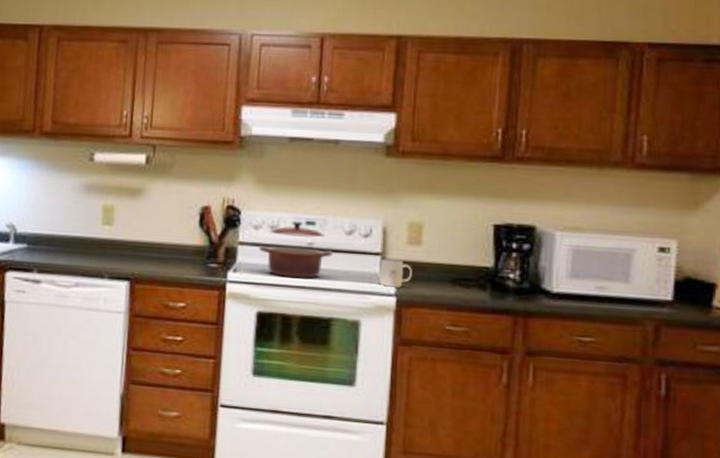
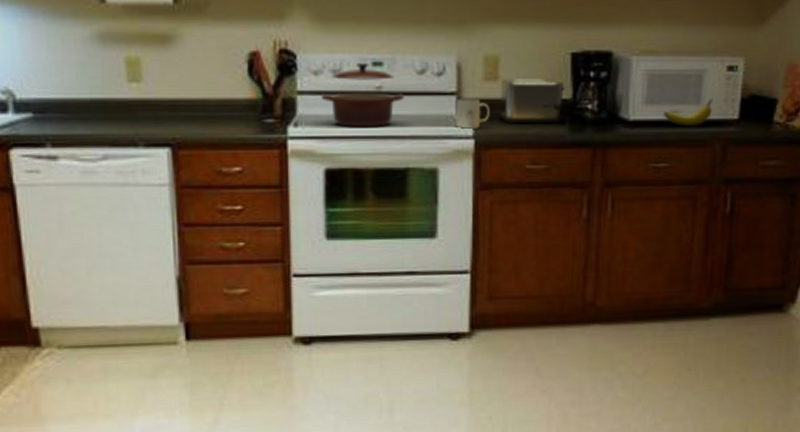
toaster: none [422,244,487,289] -> present [500,79,565,124]
fruit: none [589,278,644,304] -> present [663,99,714,127]

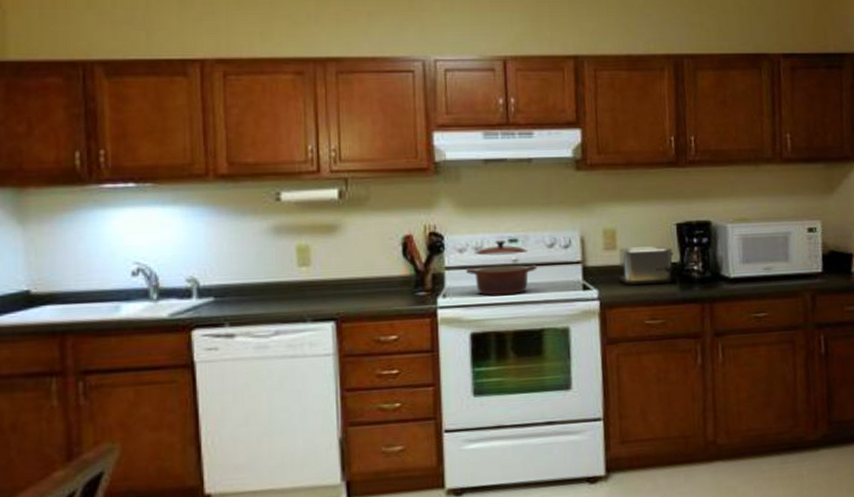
mug: present [455,98,490,129] -> none [581,265,611,292]
fruit: present [663,99,714,127] -> none [758,256,799,281]

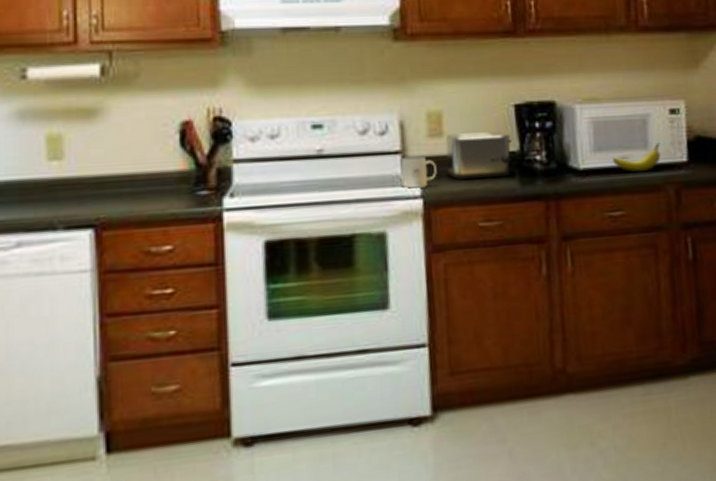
saucepan: present [465,241,537,295] -> none [258,126,347,194]
mug: none [581,265,611,292] -> present [400,156,437,189]
fruit: none [758,256,799,281] -> present [613,142,661,173]

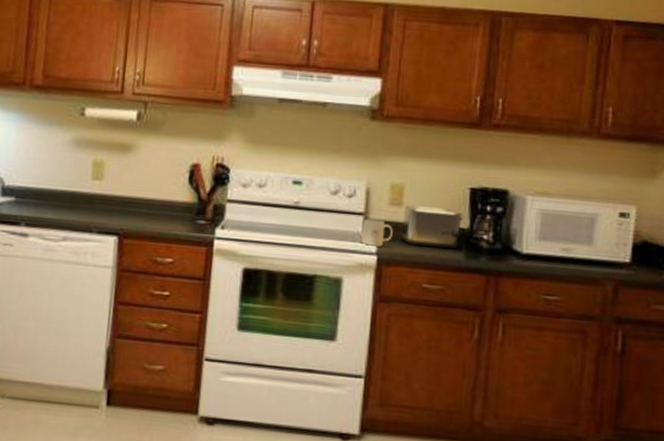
fruit: present [613,142,661,173] -> none [556,241,605,265]

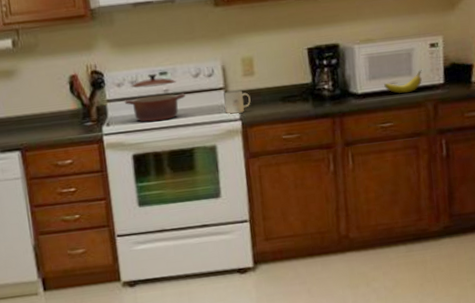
saucepan: none [246,181,318,236] -> present [124,74,186,122]
toaster: present [401,205,463,250] -> none [256,69,306,106]
fruit: none [556,241,605,265] -> present [384,70,422,94]

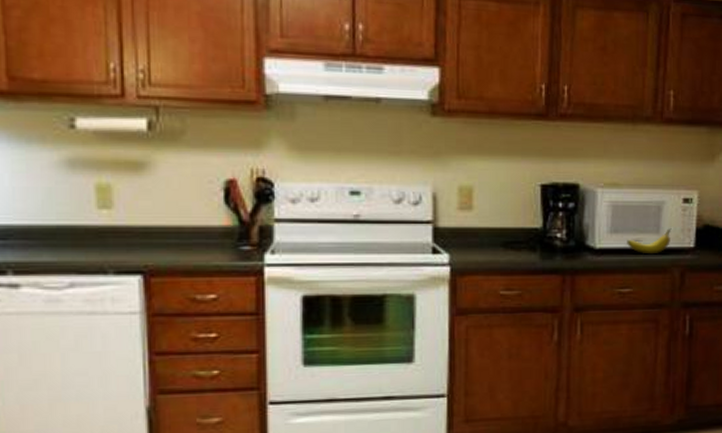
saucepan: present [124,74,186,122] -> none [298,192,381,254]
mug: present [224,90,251,114] -> none [431,226,465,256]

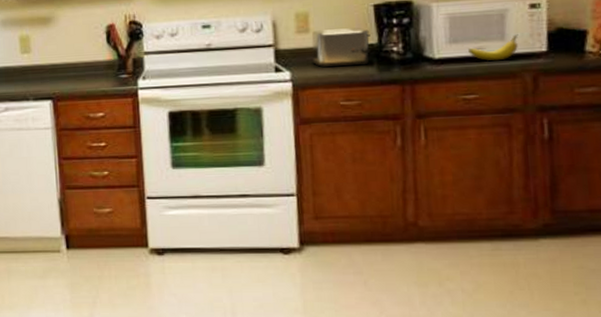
toaster: none [474,208,536,252] -> present [311,27,371,68]

